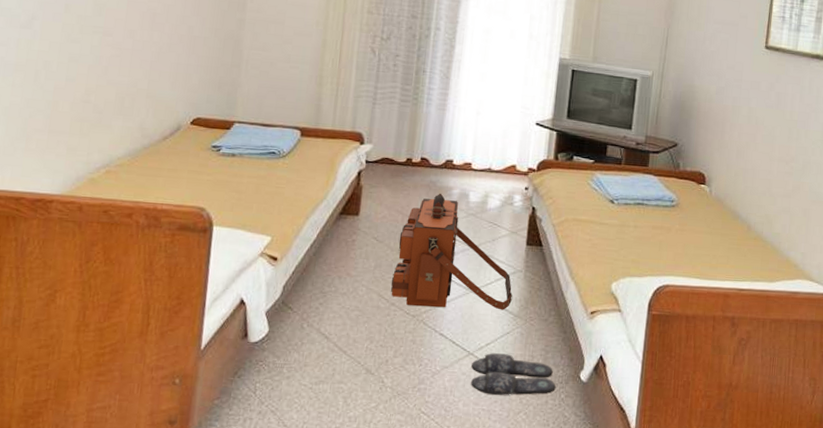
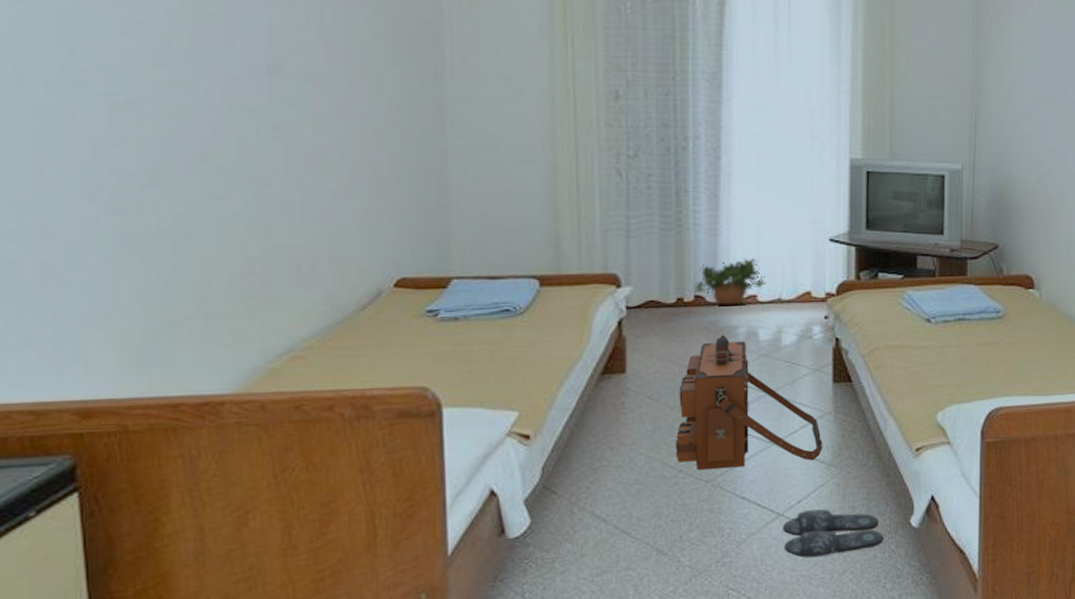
potted plant: none [420,131,481,173] -> present [692,257,767,309]

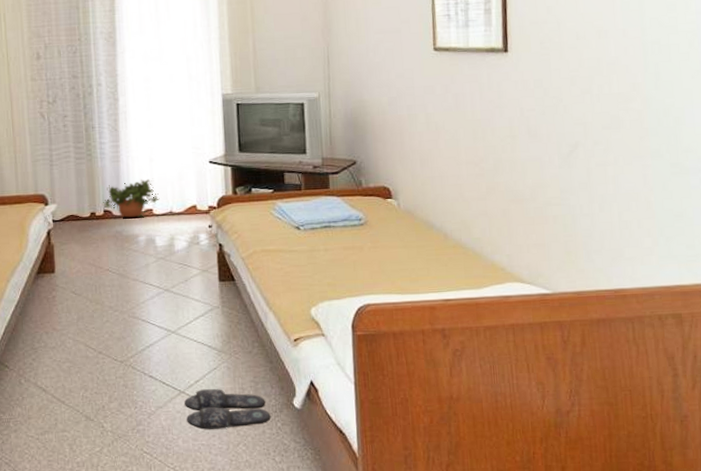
satchel: present [675,335,822,471] -> none [95,242,214,353]

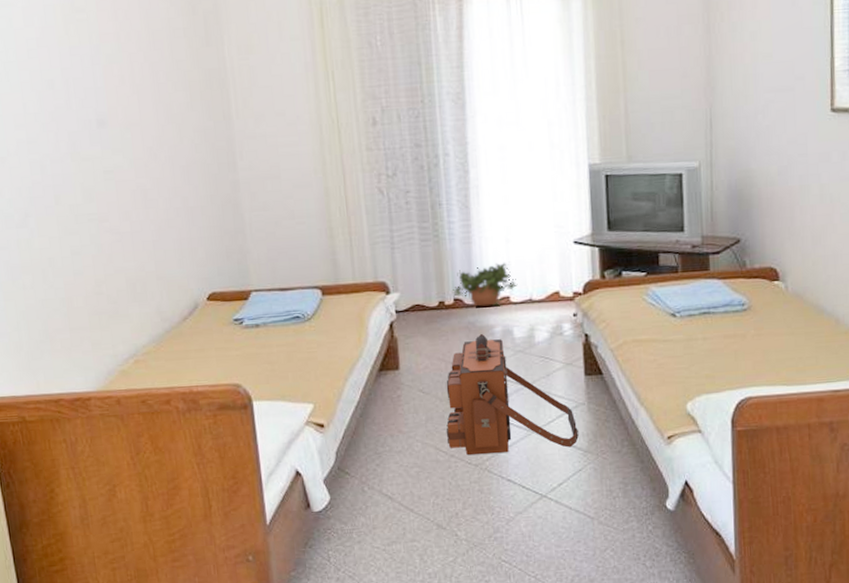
satchel: none [95,242,214,353] -> present [446,334,579,456]
slippers: present [185,389,271,429] -> none [547,491,641,535]

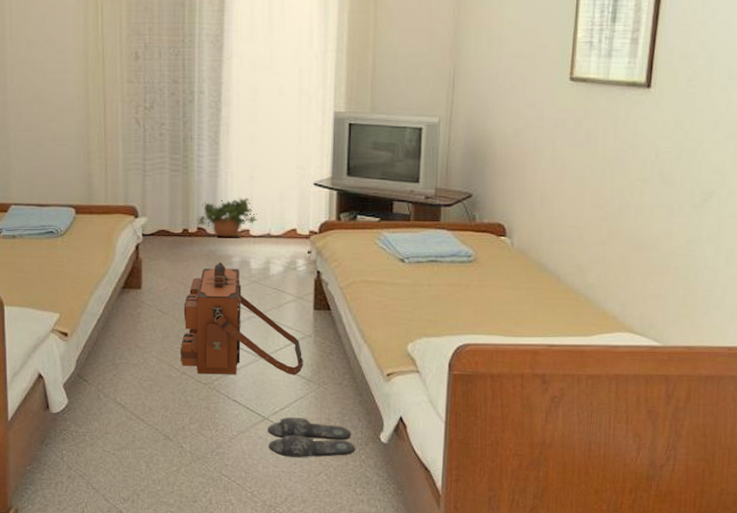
slippers: none [547,491,641,535] -> present [268,417,355,457]

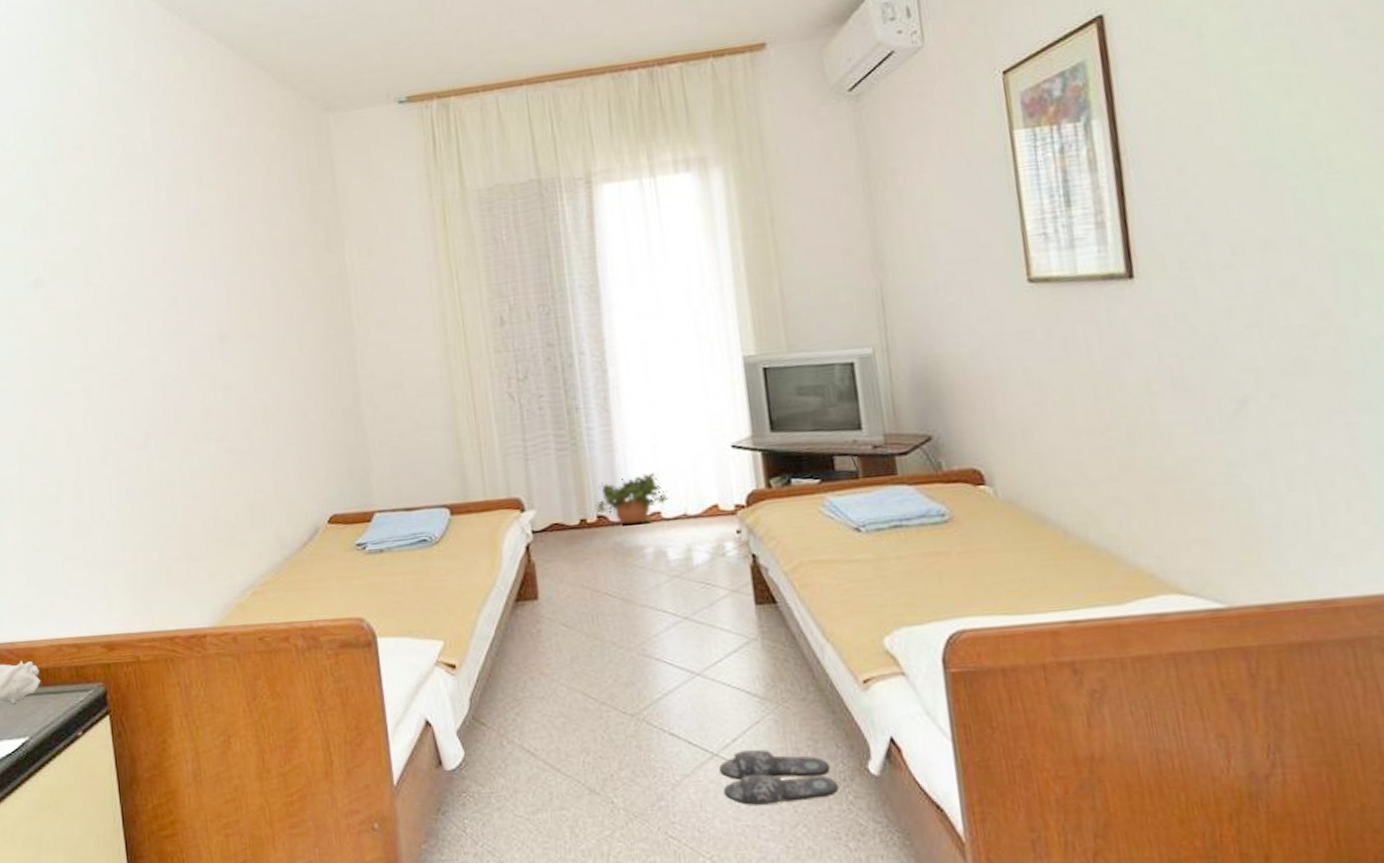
satchel: present [180,263,303,375] -> none [592,556,753,703]

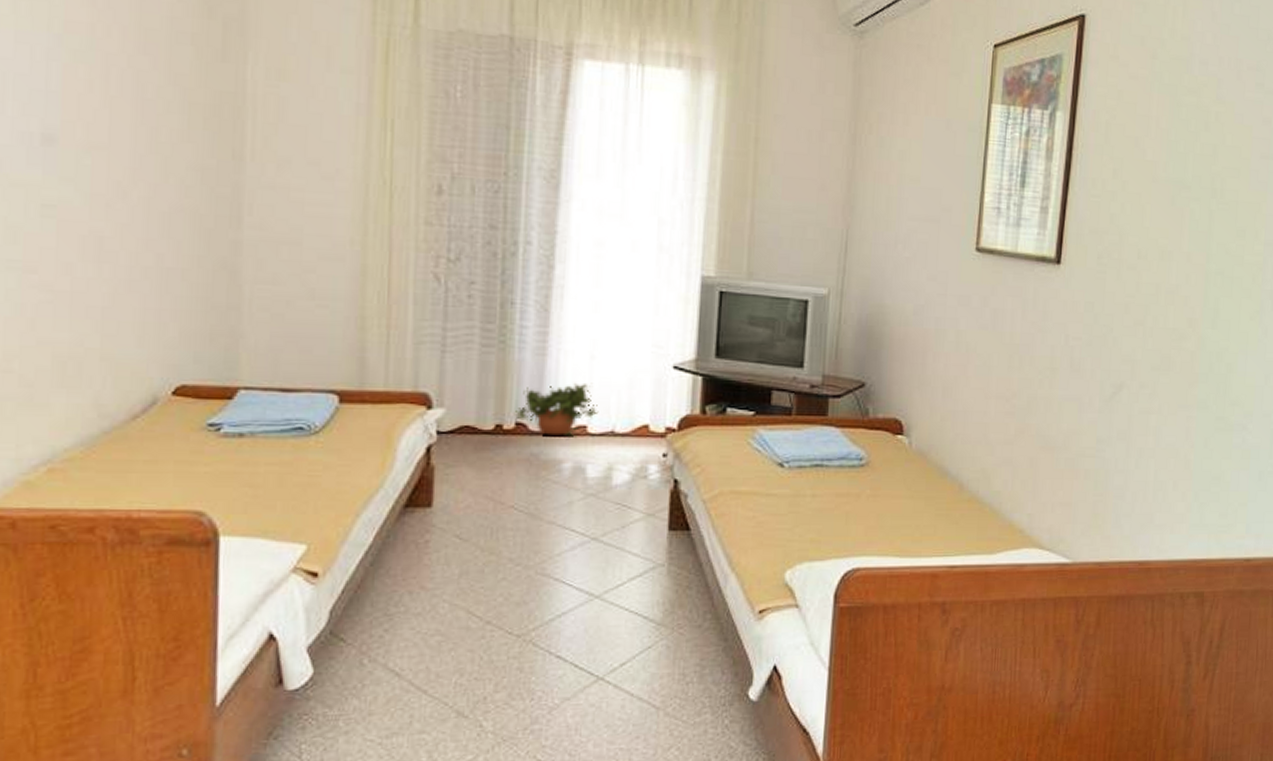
slippers: present [719,749,838,805] -> none [602,674,717,729]

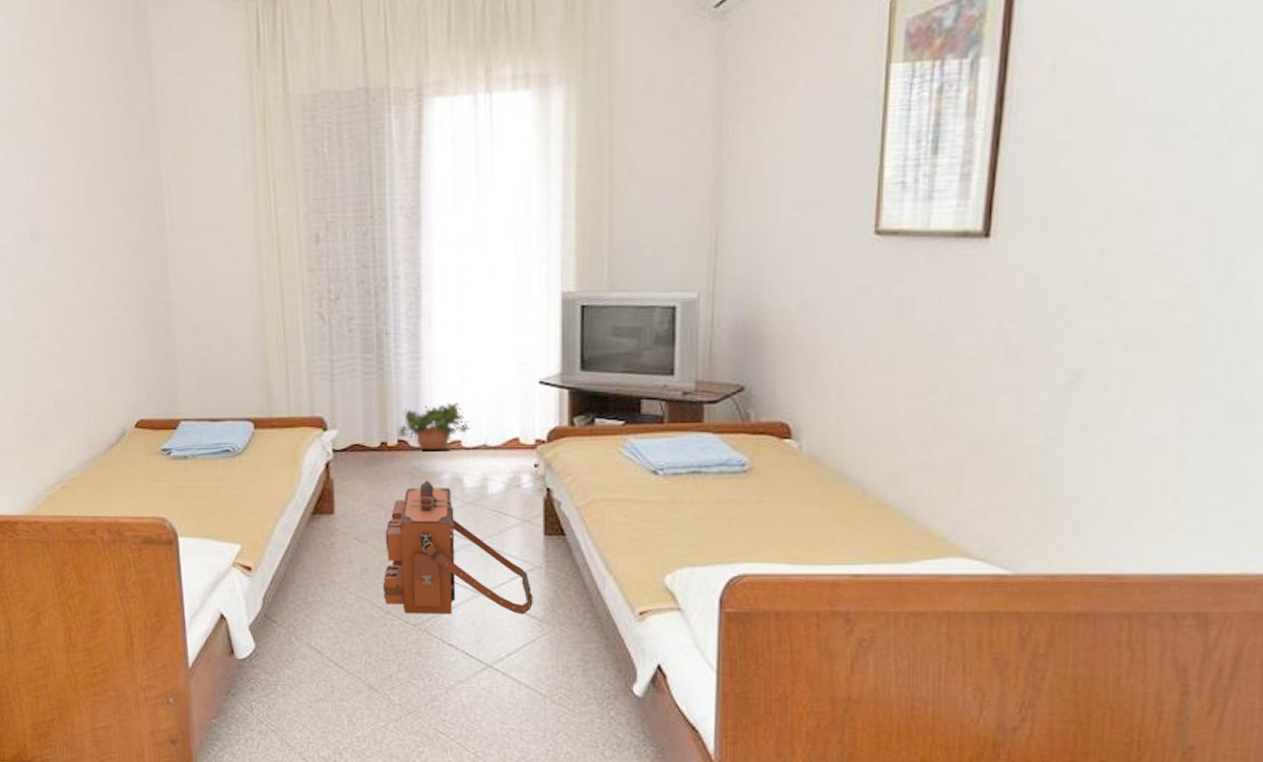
satchel: none [483,470,653,623] -> present [382,481,533,615]

